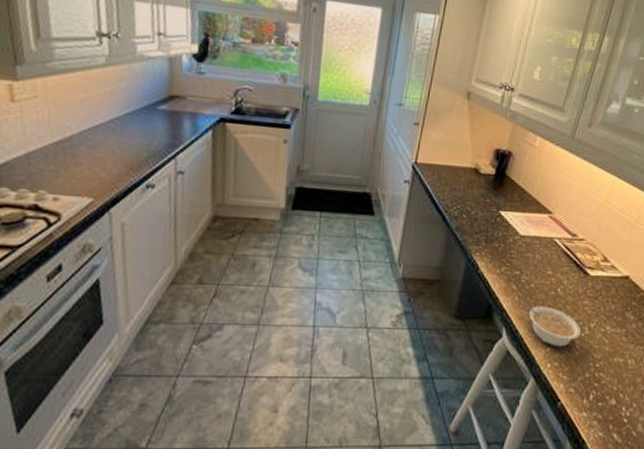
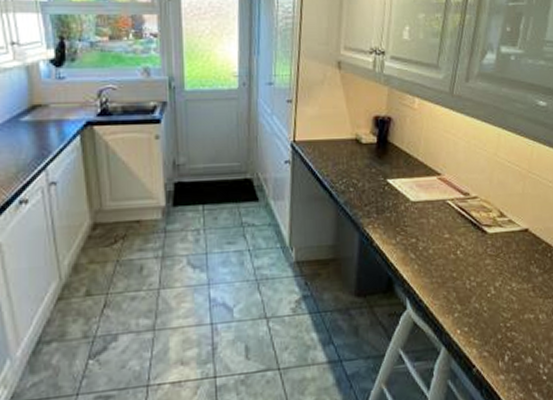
legume: present [522,301,582,347] -> none [422,268,488,312]

